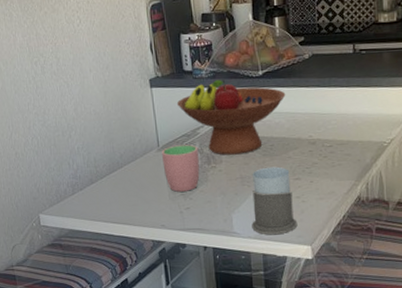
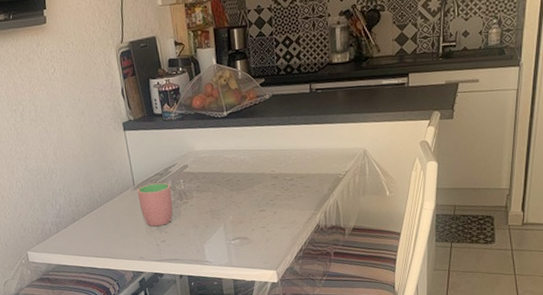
fruit bowl: present [176,80,286,155] -> none [149,121,249,191]
mug: present [252,166,298,235] -> none [221,200,264,263]

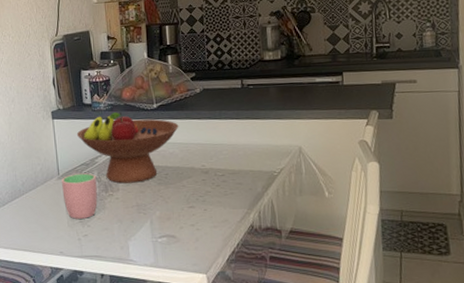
fruit bowl: none [149,121,249,191] -> present [76,112,179,184]

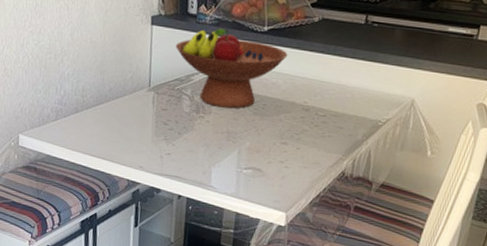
cup: present [62,173,98,219] -> none [151,88,189,137]

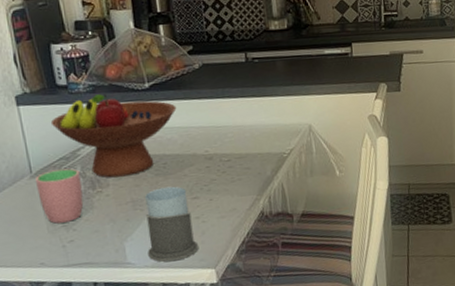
cup: none [151,88,189,137] -> present [36,168,84,224]
mug: none [230,126,278,196] -> present [145,186,199,262]

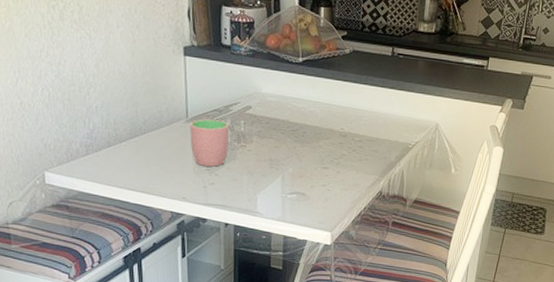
fruit bowl: present [50,94,177,178] -> none [211,59,323,137]
mug: present [145,186,199,262] -> none [276,153,321,219]

